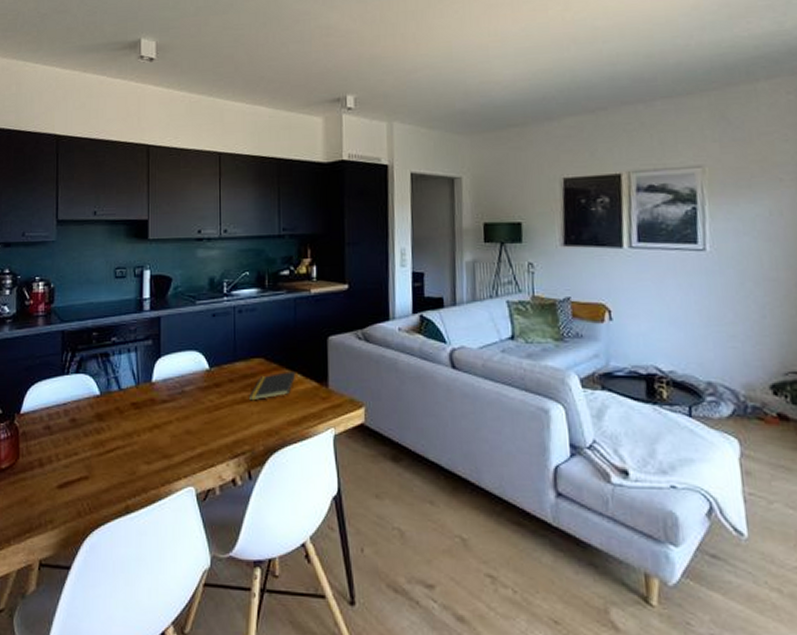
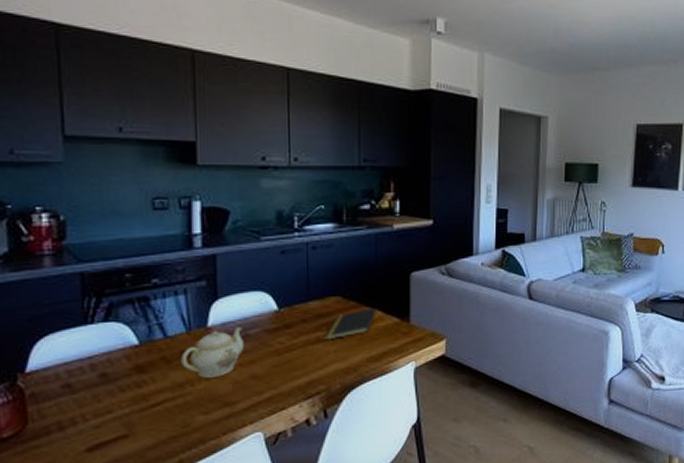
teapot: none [131,383,180,430] -> present [181,326,243,378]

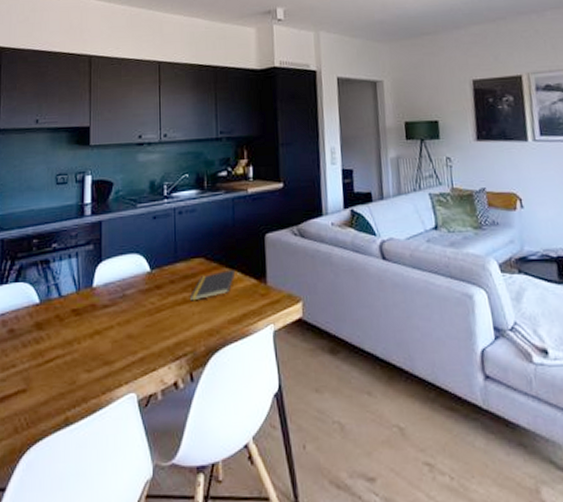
teapot: present [181,326,243,378] -> none [71,286,121,336]

